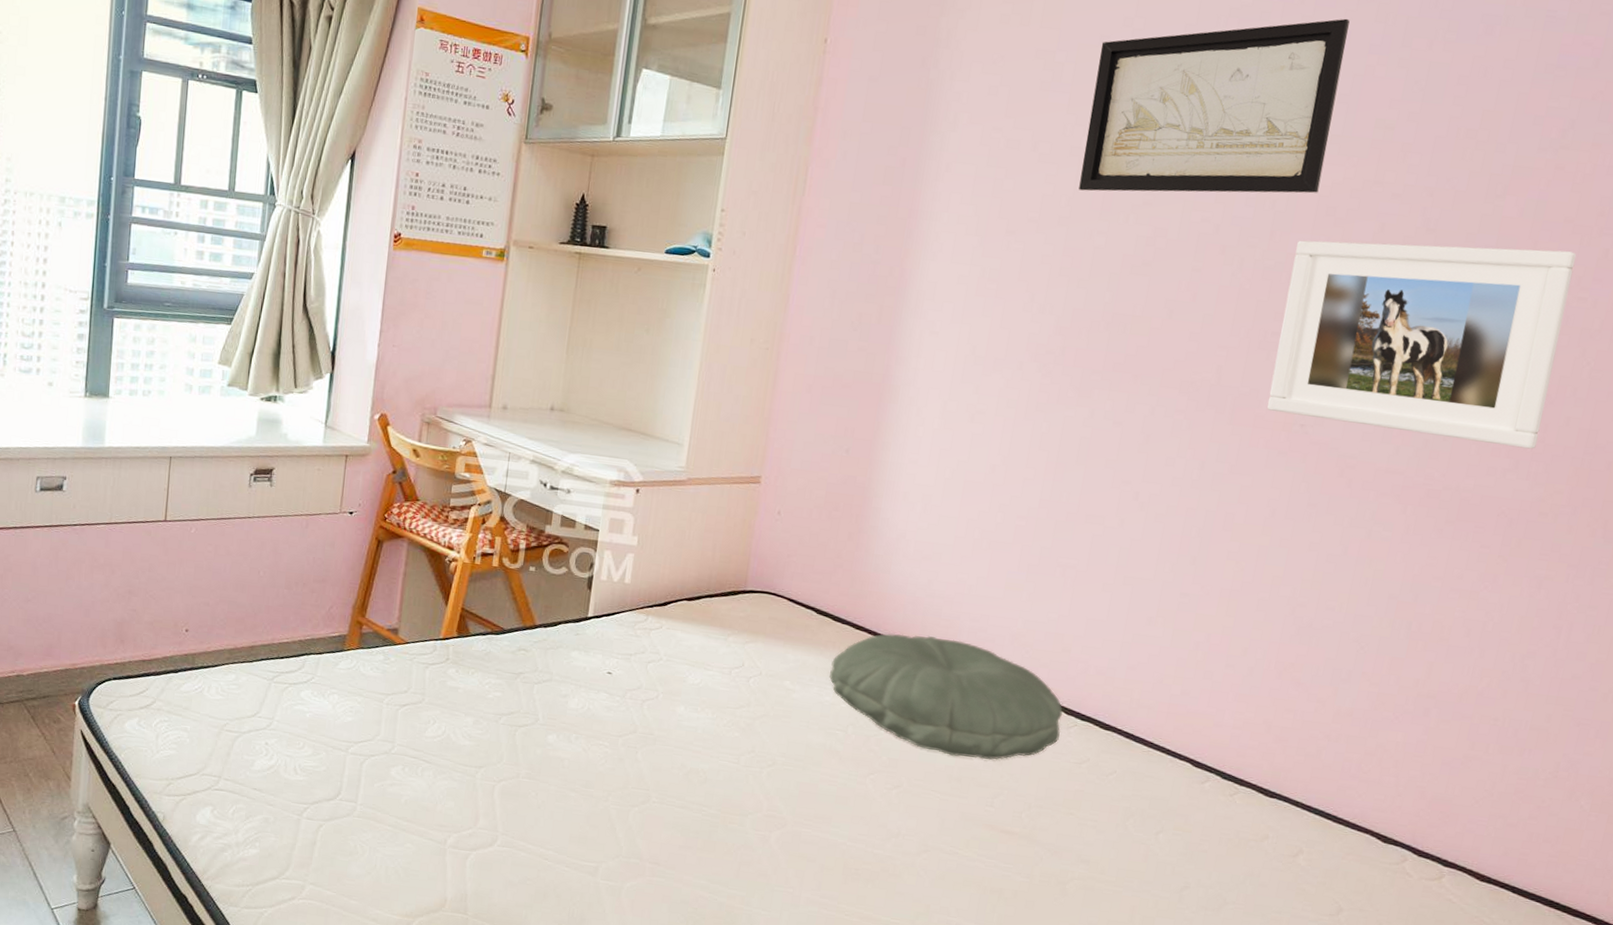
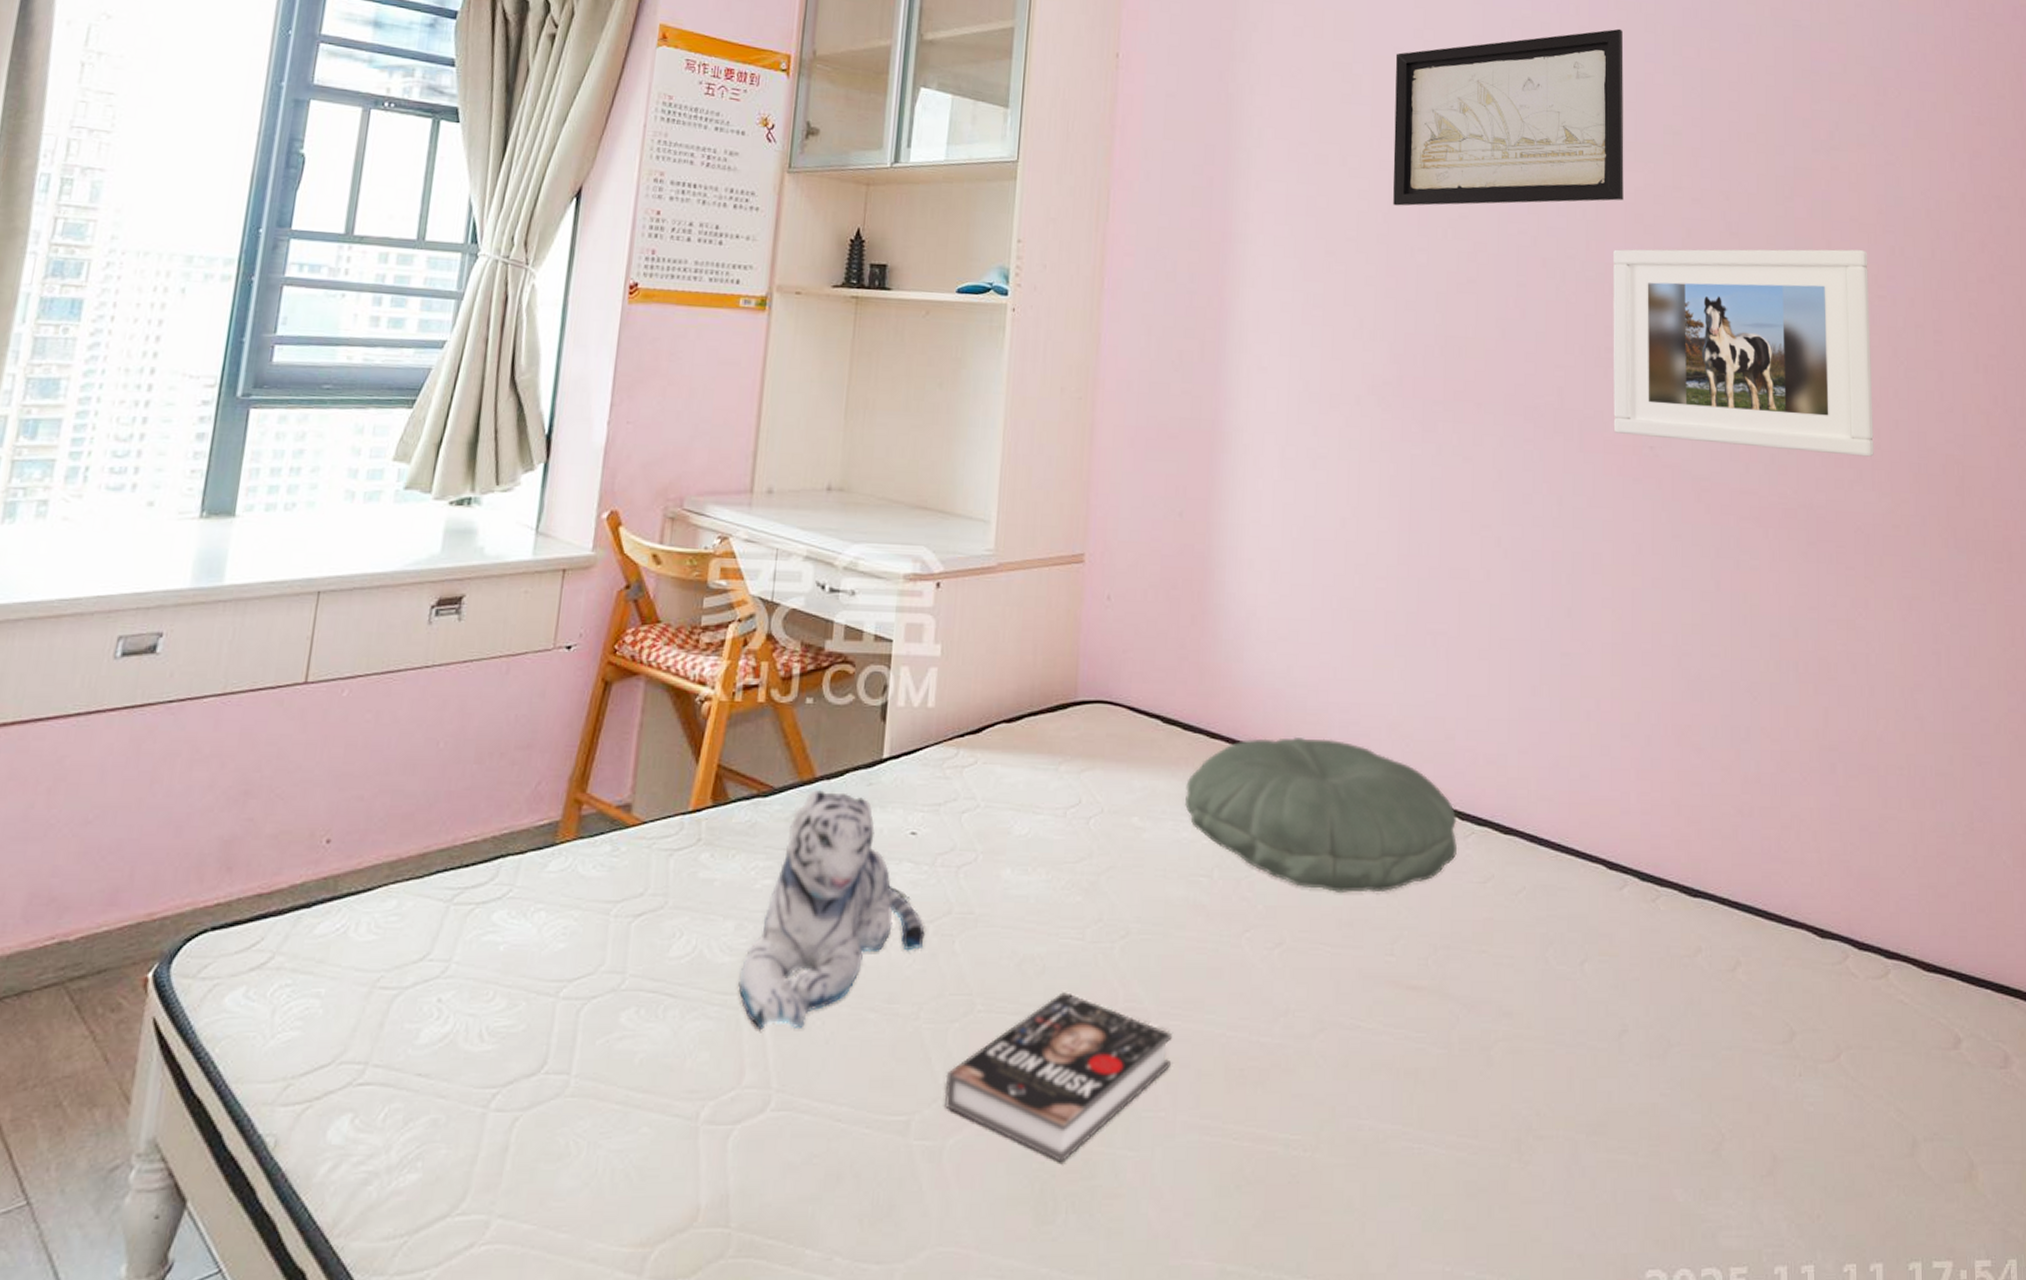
plush toy: none [475,634,615,796] -> present [738,790,925,1030]
book: none [624,797,803,911] -> present [944,992,1172,1163]

